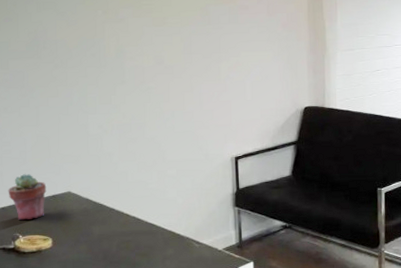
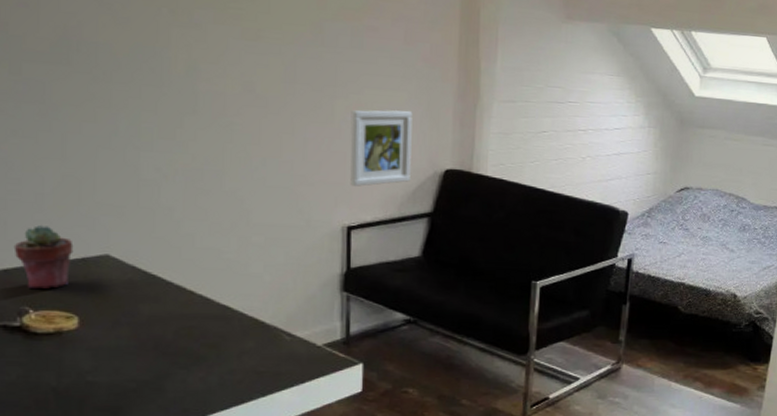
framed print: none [232,65,279,126] -> present [350,110,413,186]

